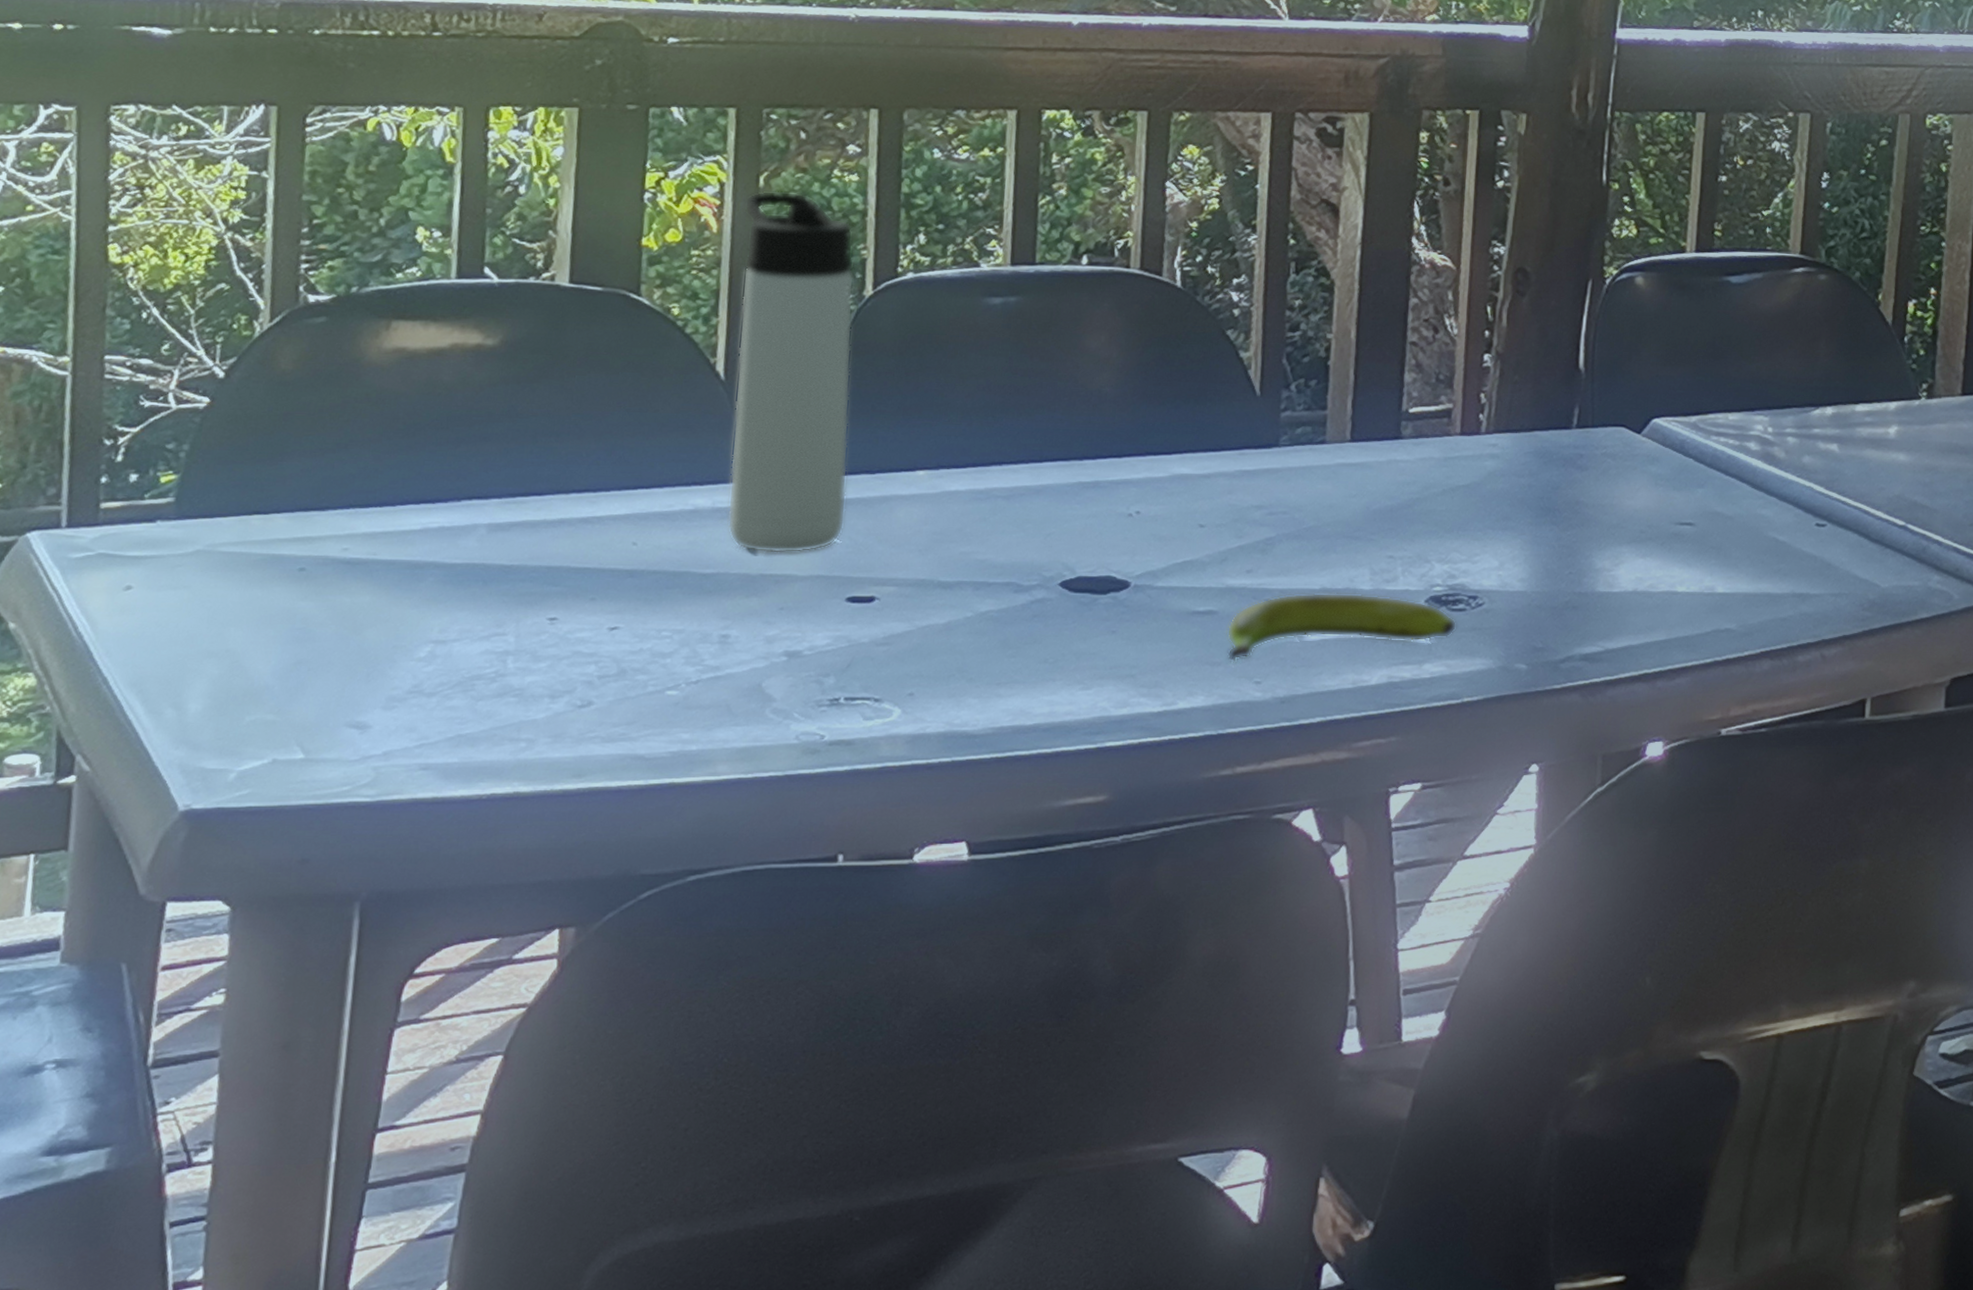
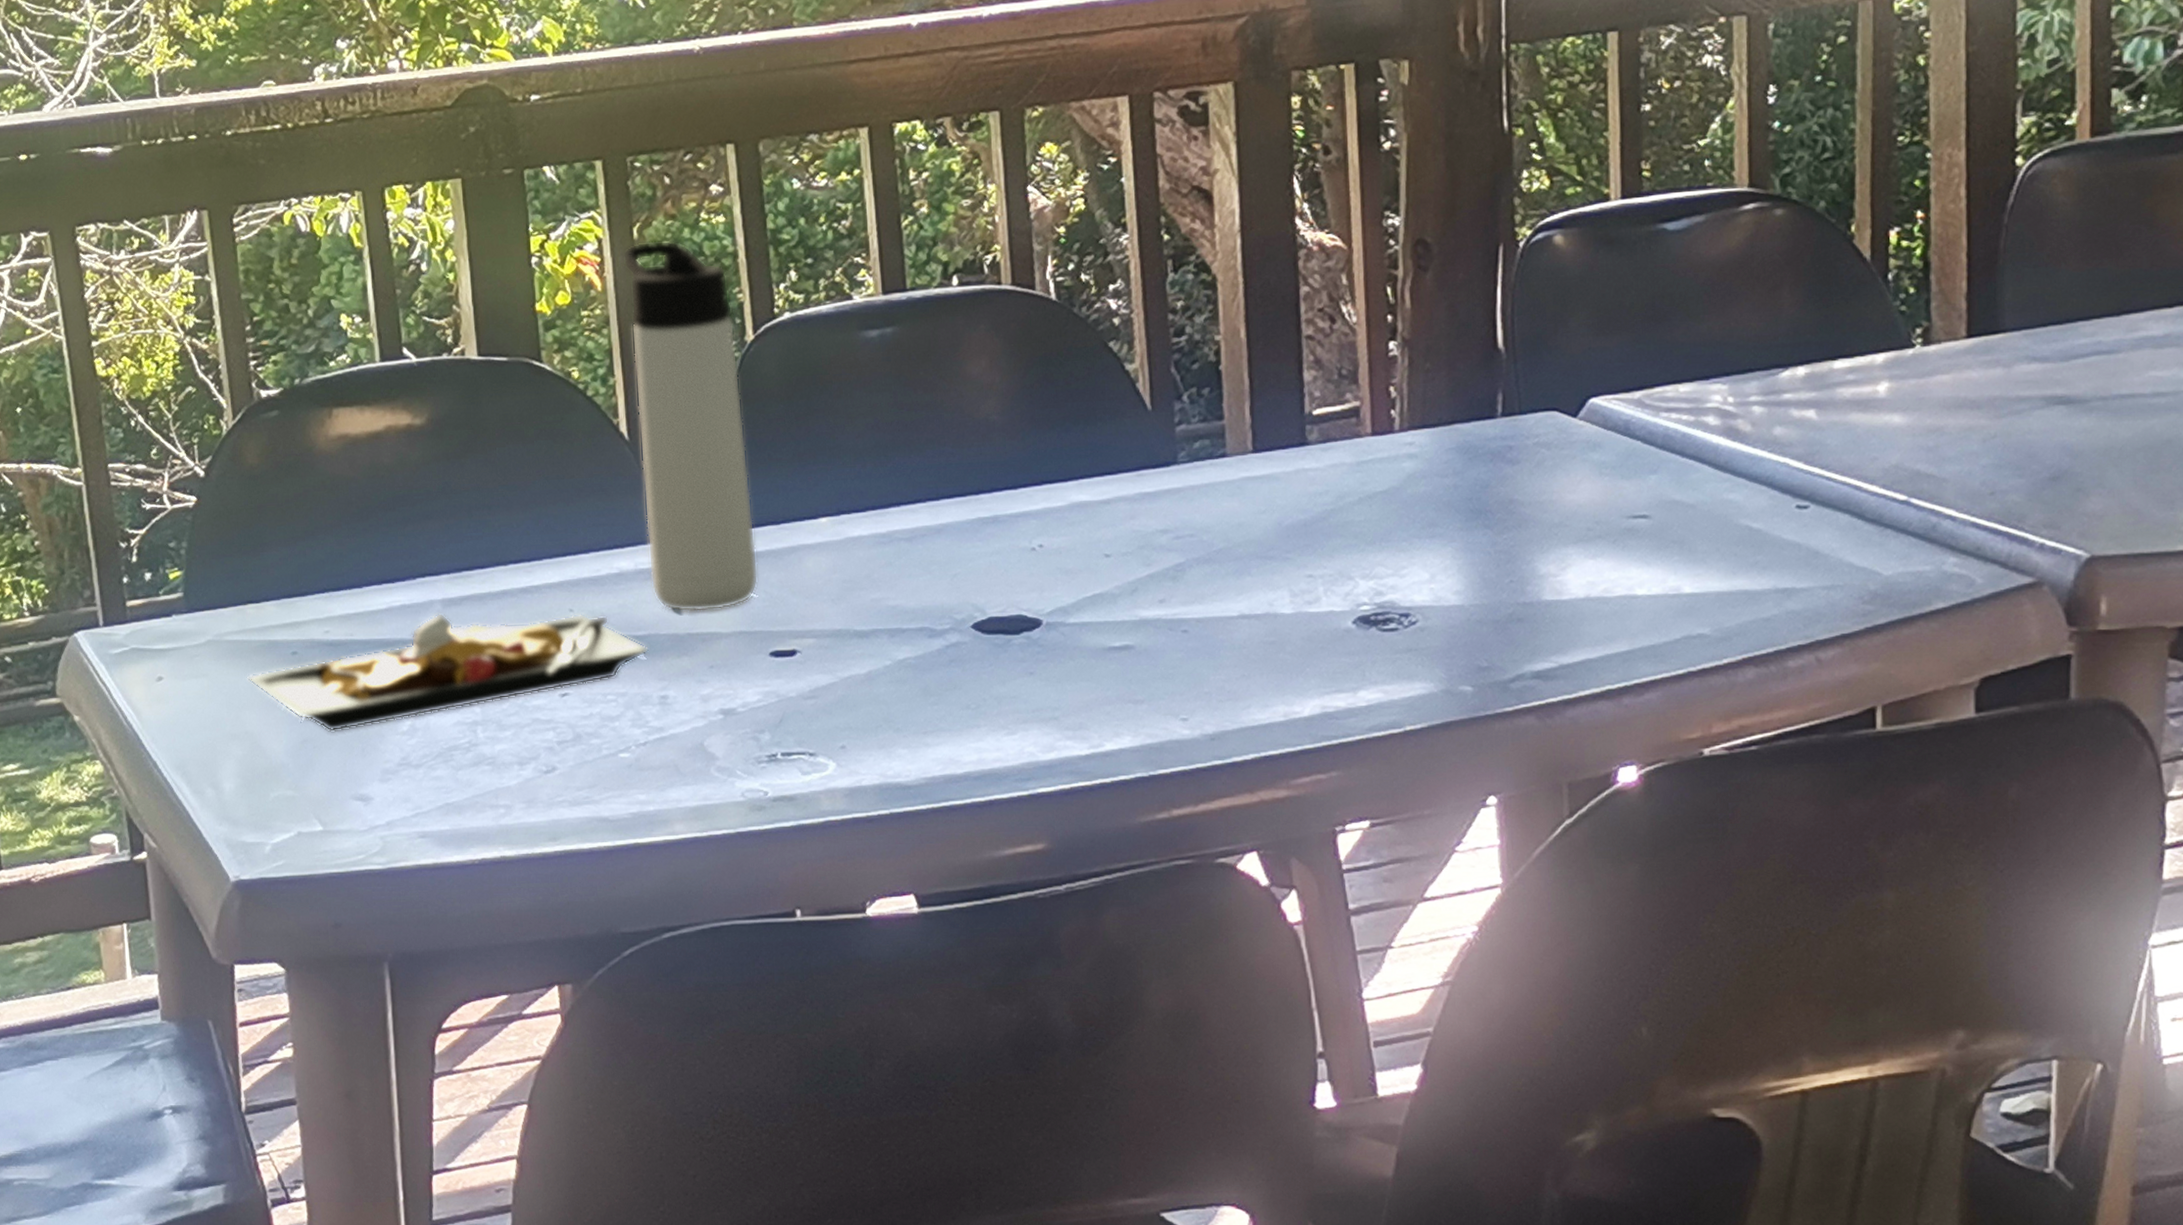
plate: none [239,537,715,655] -> present [247,612,649,733]
banana: present [1226,592,1457,663] -> none [1146,618,1391,700]

